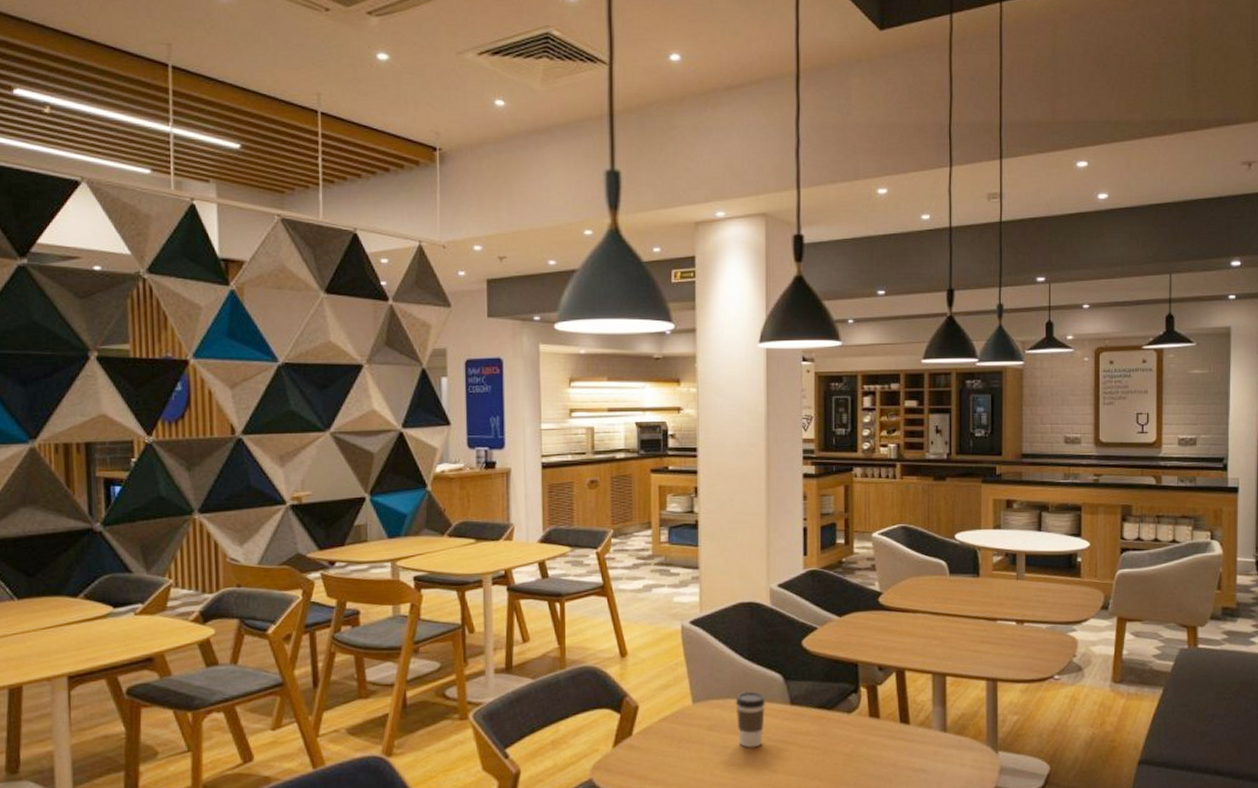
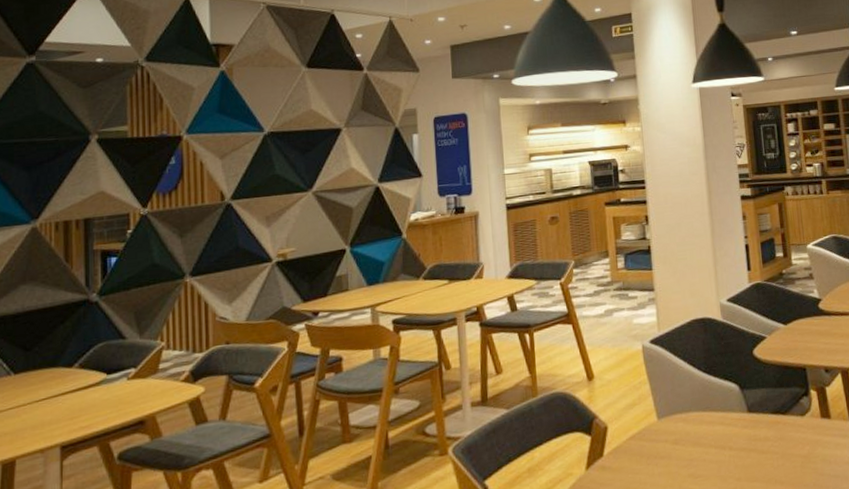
coffee cup: present [735,691,766,748] -> none [697,402,726,459]

